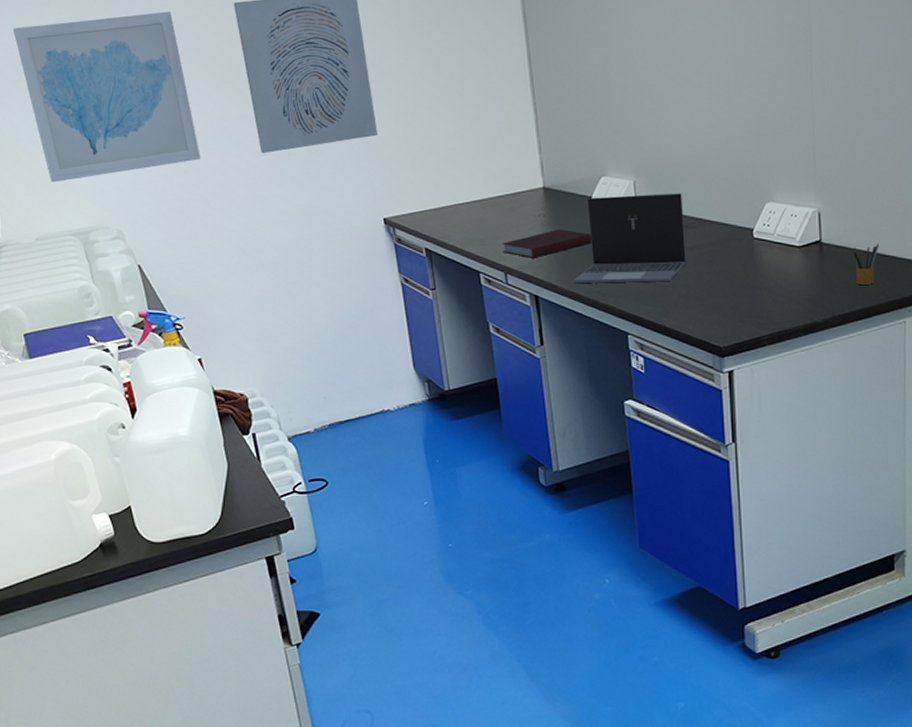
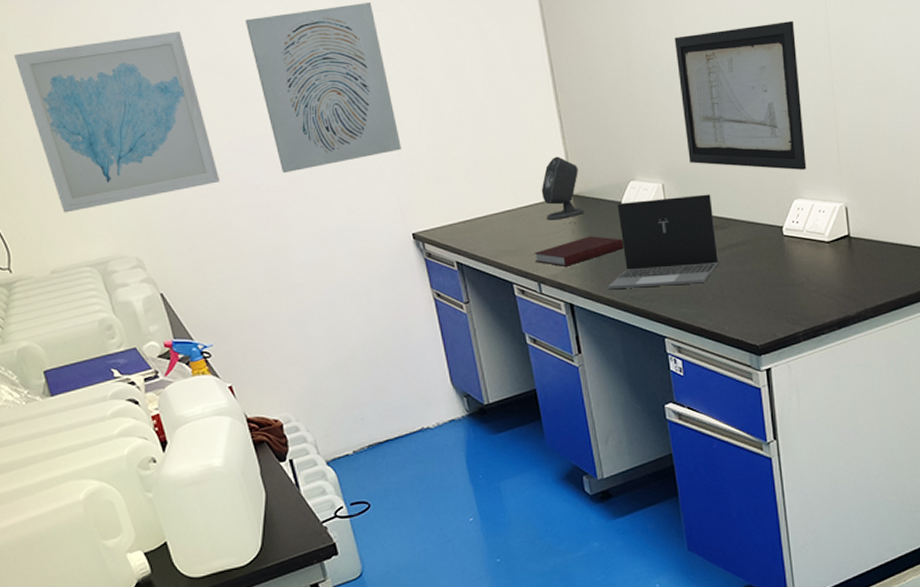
speaker: none [512,149,555,212] -> present [541,156,585,220]
wall art: none [654,22,781,173] -> present [674,20,807,170]
pencil box: present [853,243,879,285] -> none [881,234,906,276]

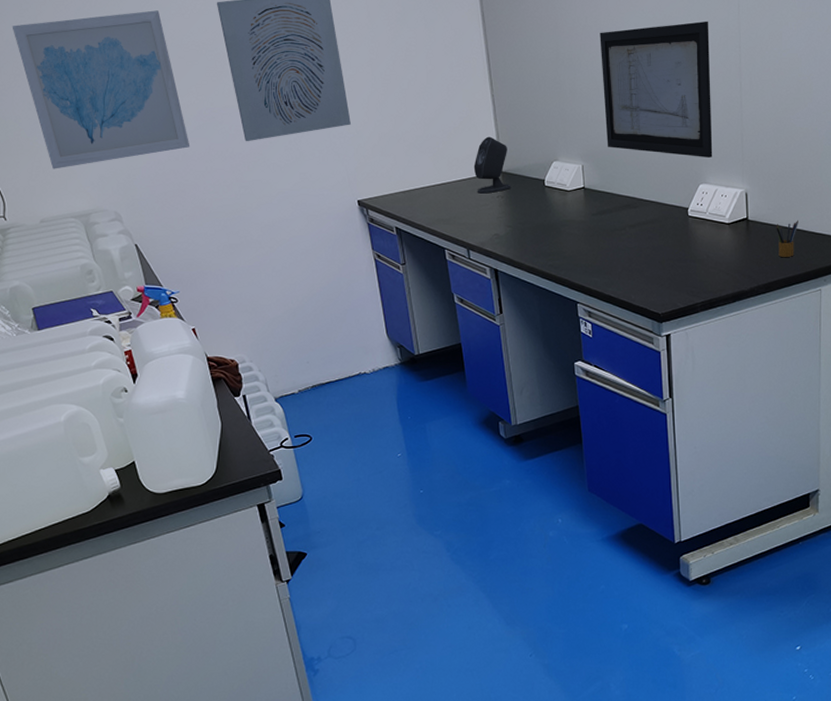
notebook: present [534,236,624,266] -> none [465,209,545,236]
laptop: present [608,194,719,290] -> none [529,176,629,258]
pencil box: none [881,234,906,276] -> present [776,220,798,257]

